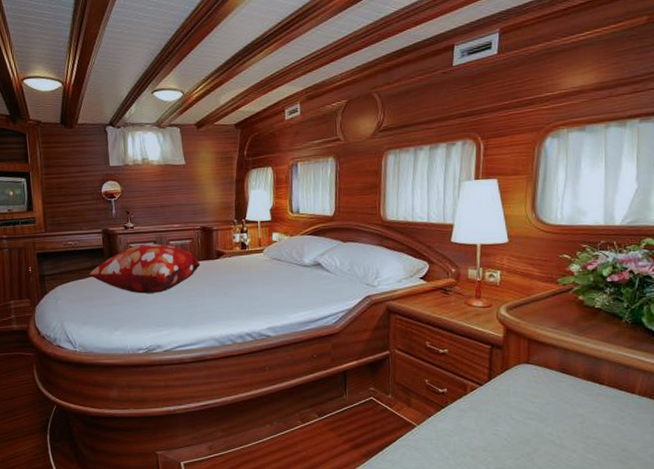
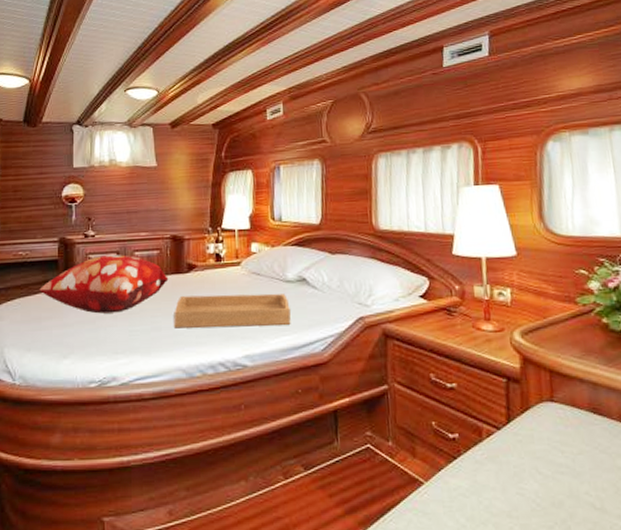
serving tray: none [206,276,307,306] -> present [174,293,291,329]

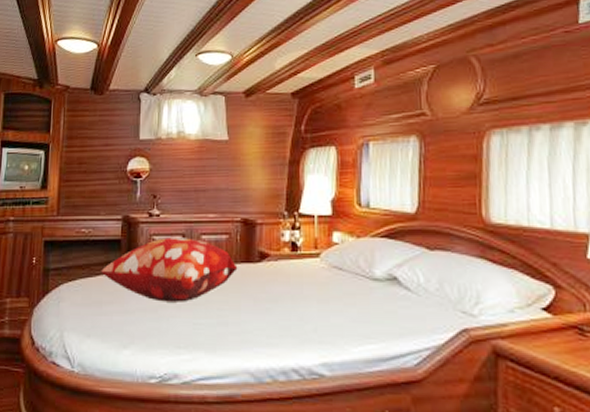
serving tray: present [174,293,291,329] -> none [242,287,378,331]

